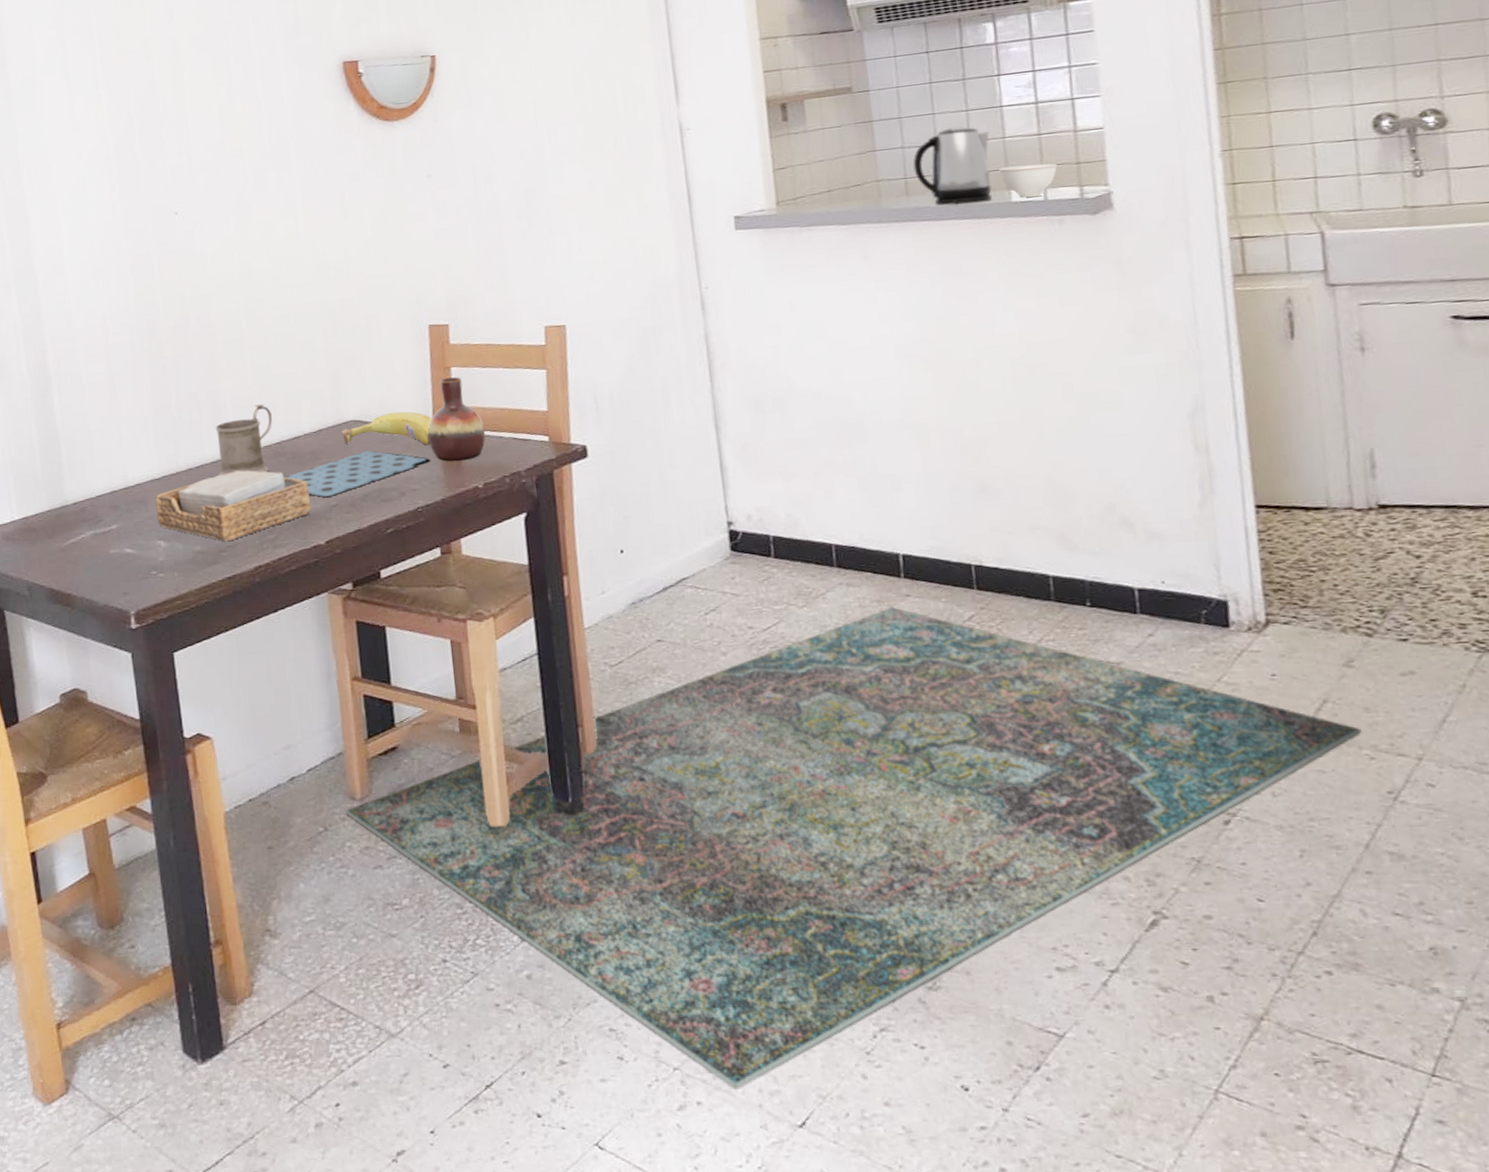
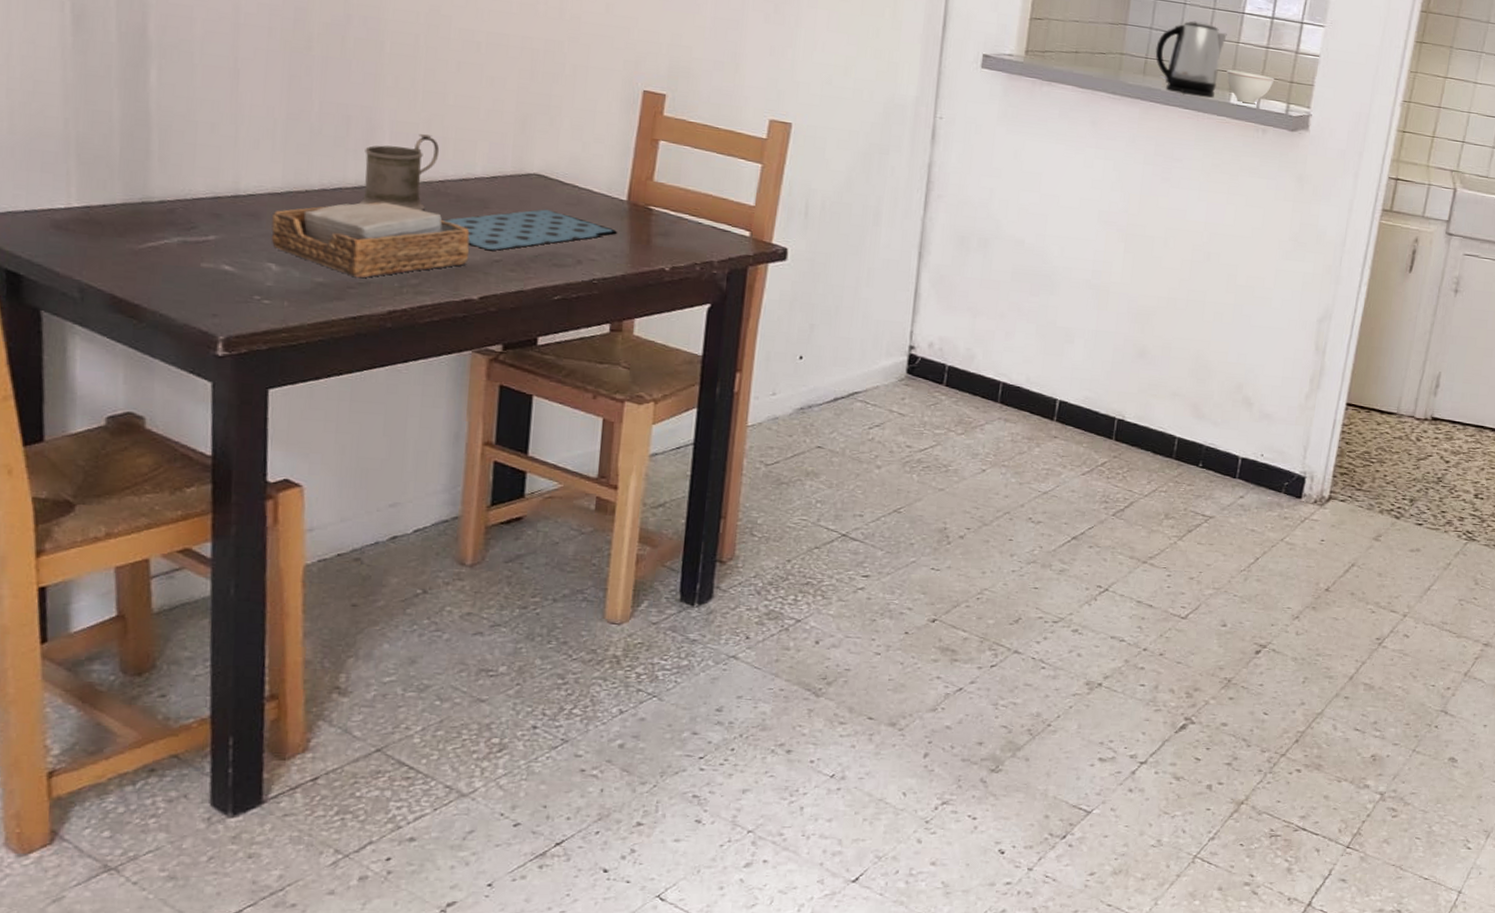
fruit: present [341,411,432,445] -> none [519,174,628,217]
rug: present [345,607,1362,1089] -> none [450,445,1372,850]
vase: present [427,377,486,462] -> none [619,150,685,240]

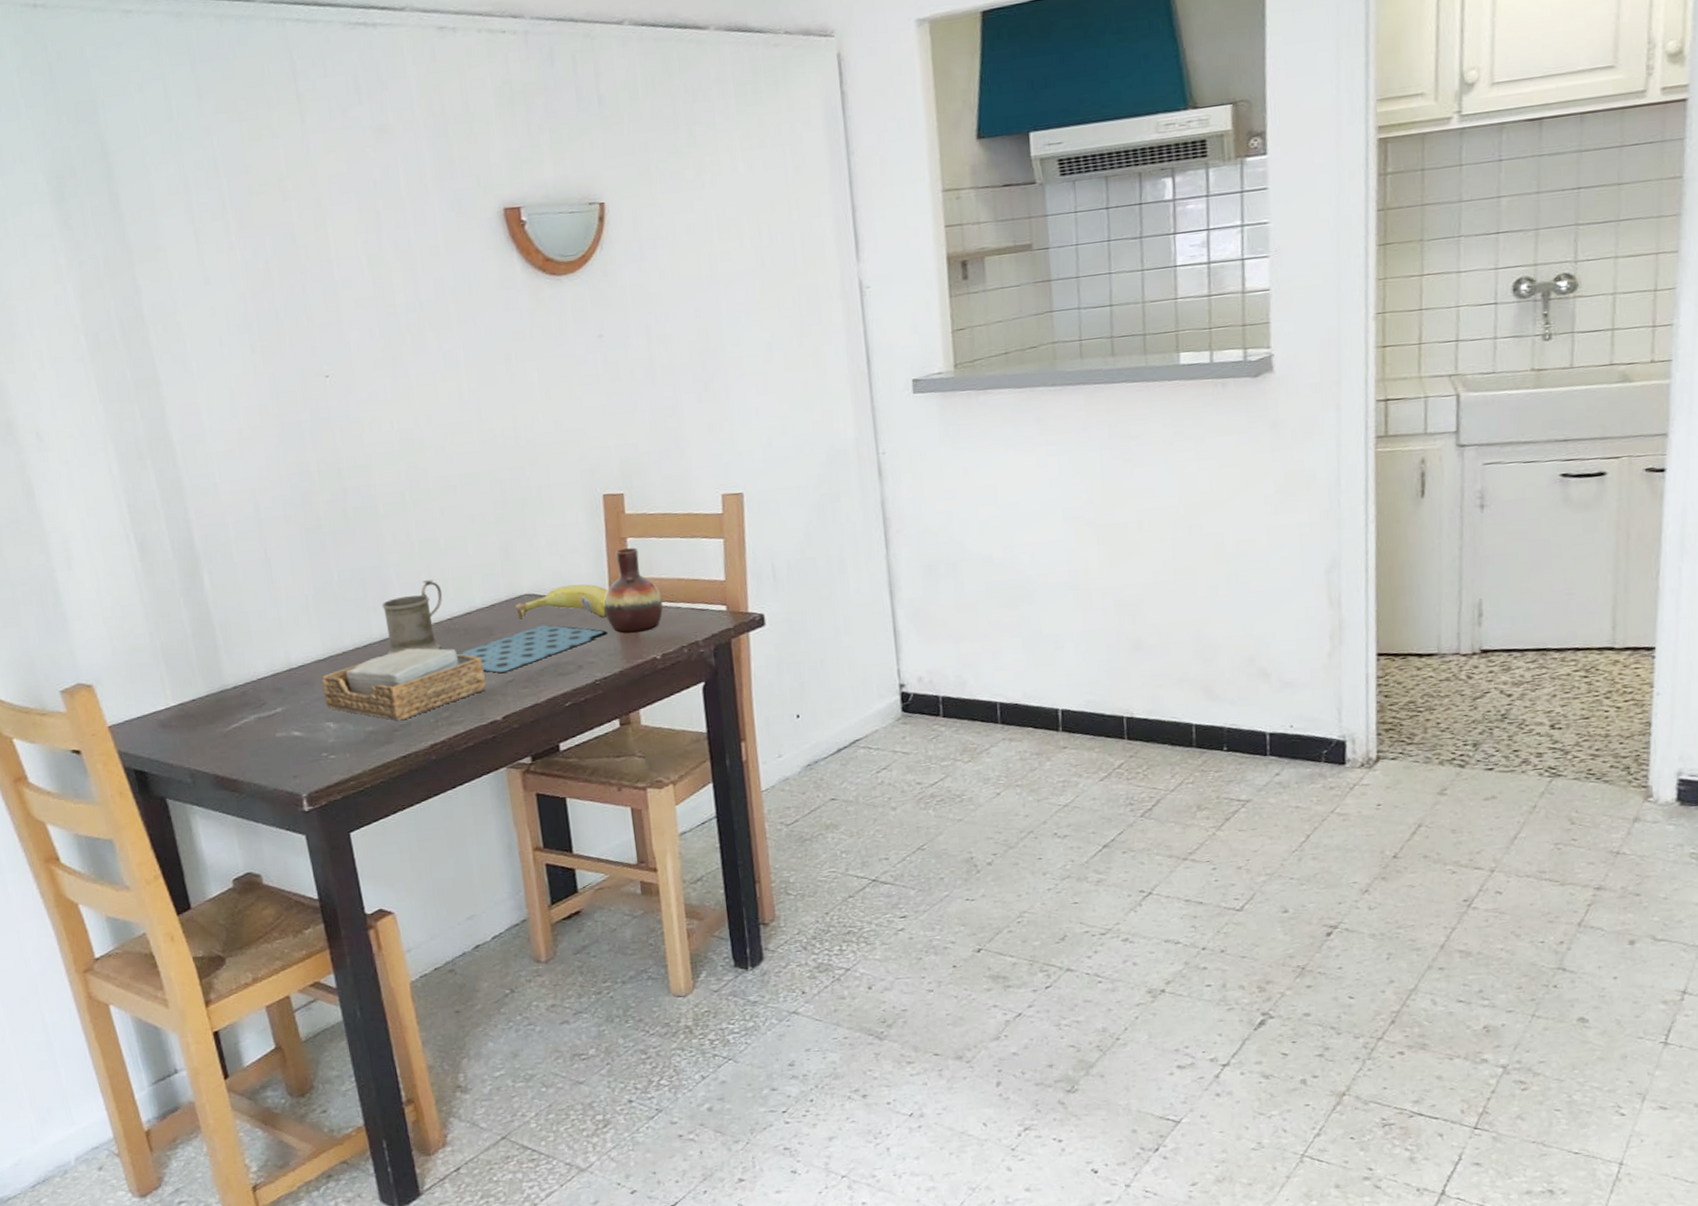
fruit: none [519,174,628,217] -> present [514,584,609,618]
vase: none [619,150,685,240] -> present [604,547,663,634]
kettle: present [1155,20,1227,99] -> none [1088,287,1162,369]
bowl: present [1226,70,1275,104] -> none [1169,325,1225,361]

